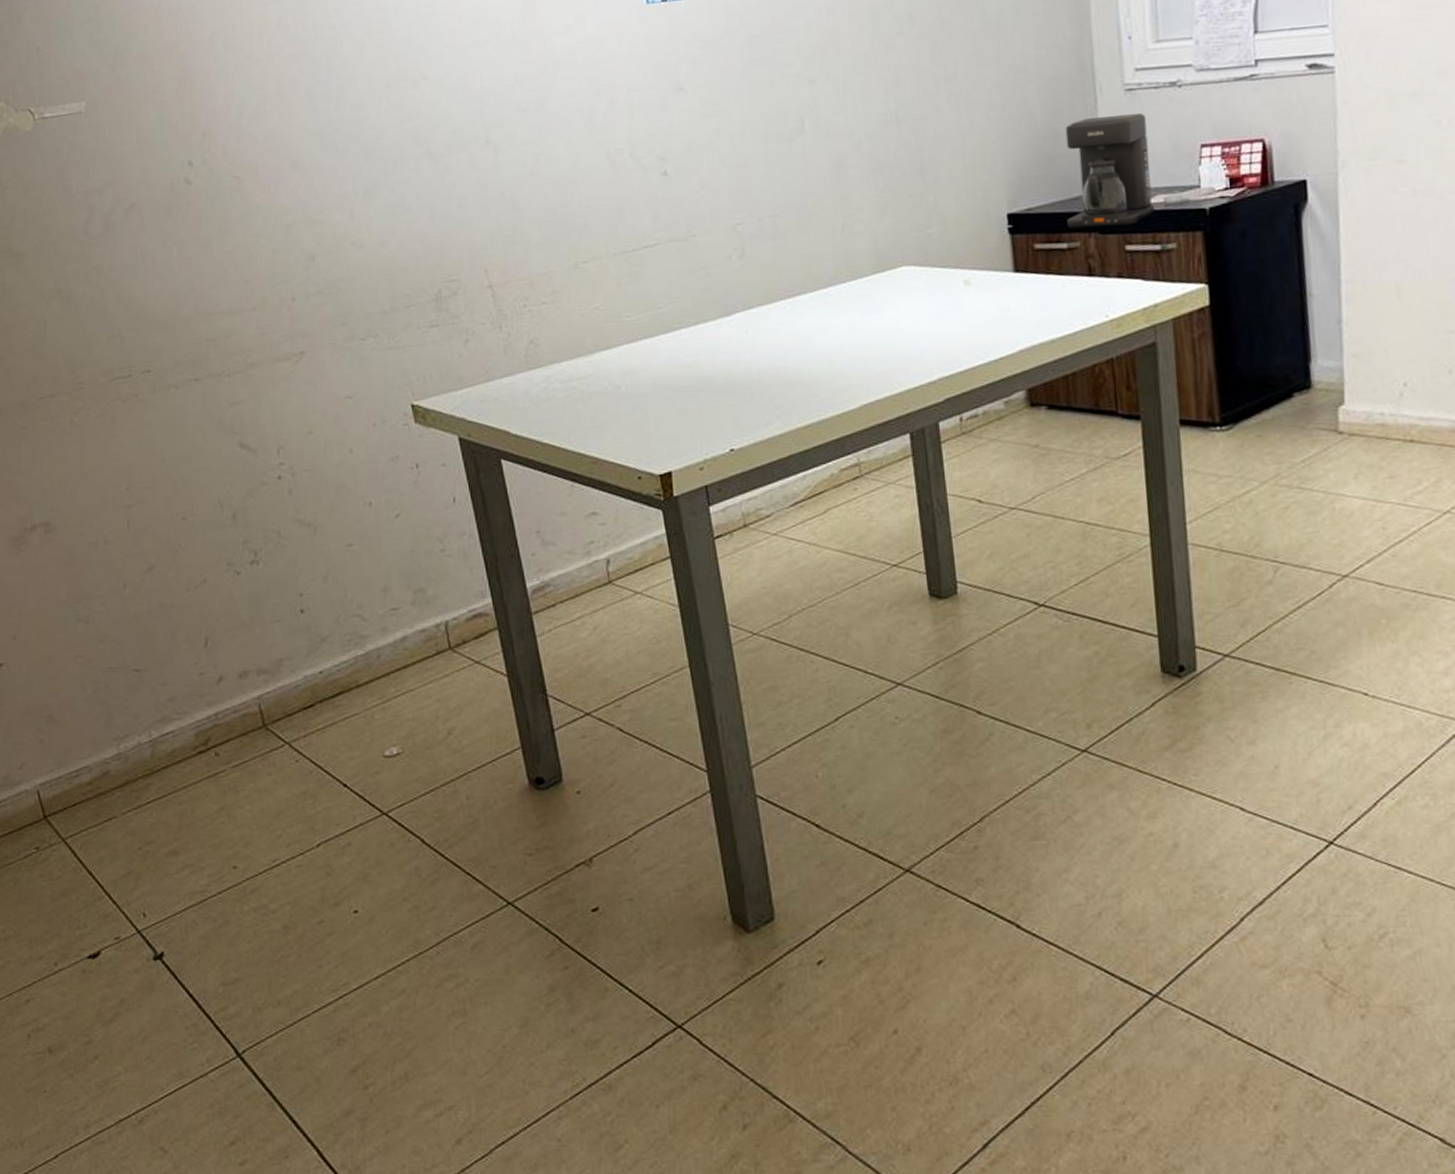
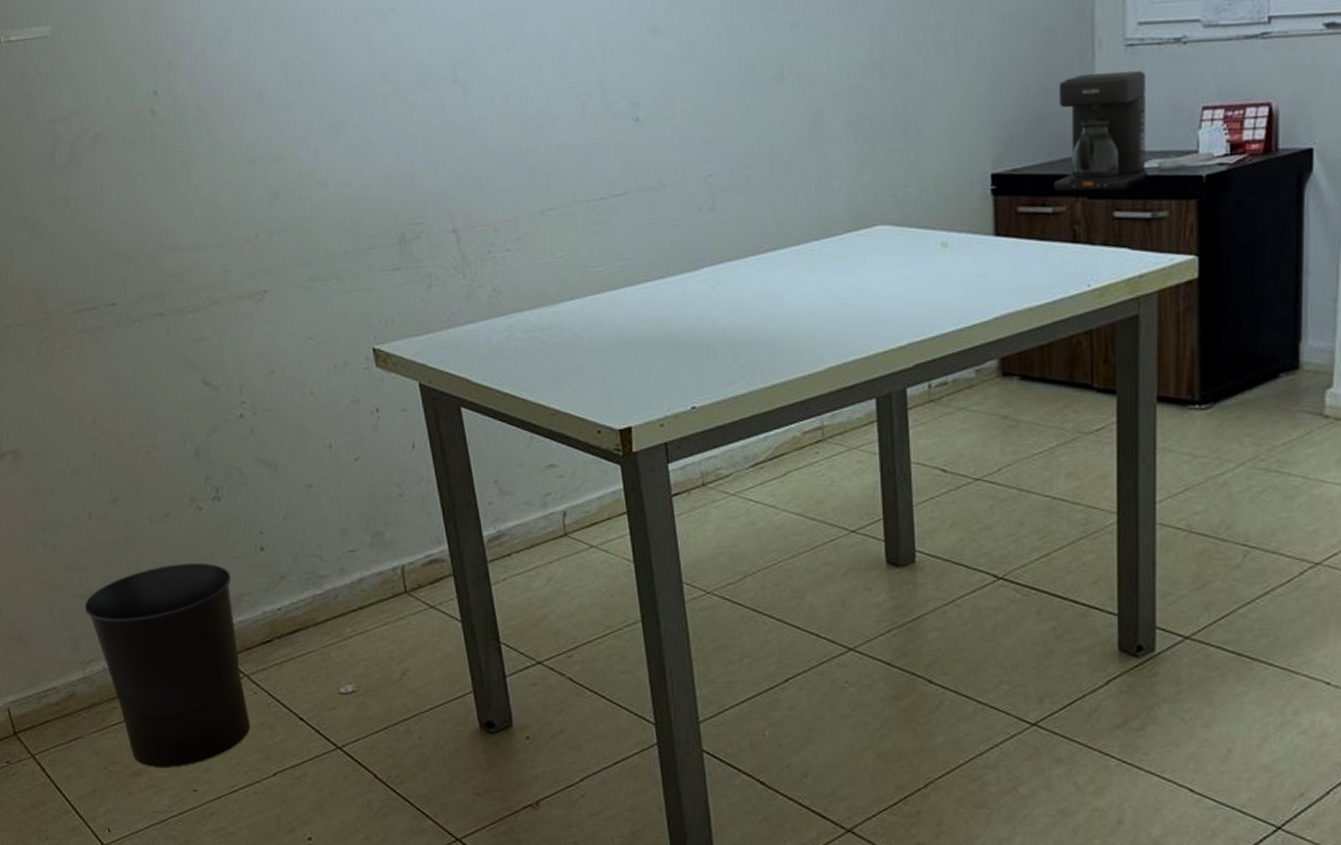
waste bin: none [118,628,292,845] -> present [84,562,250,767]

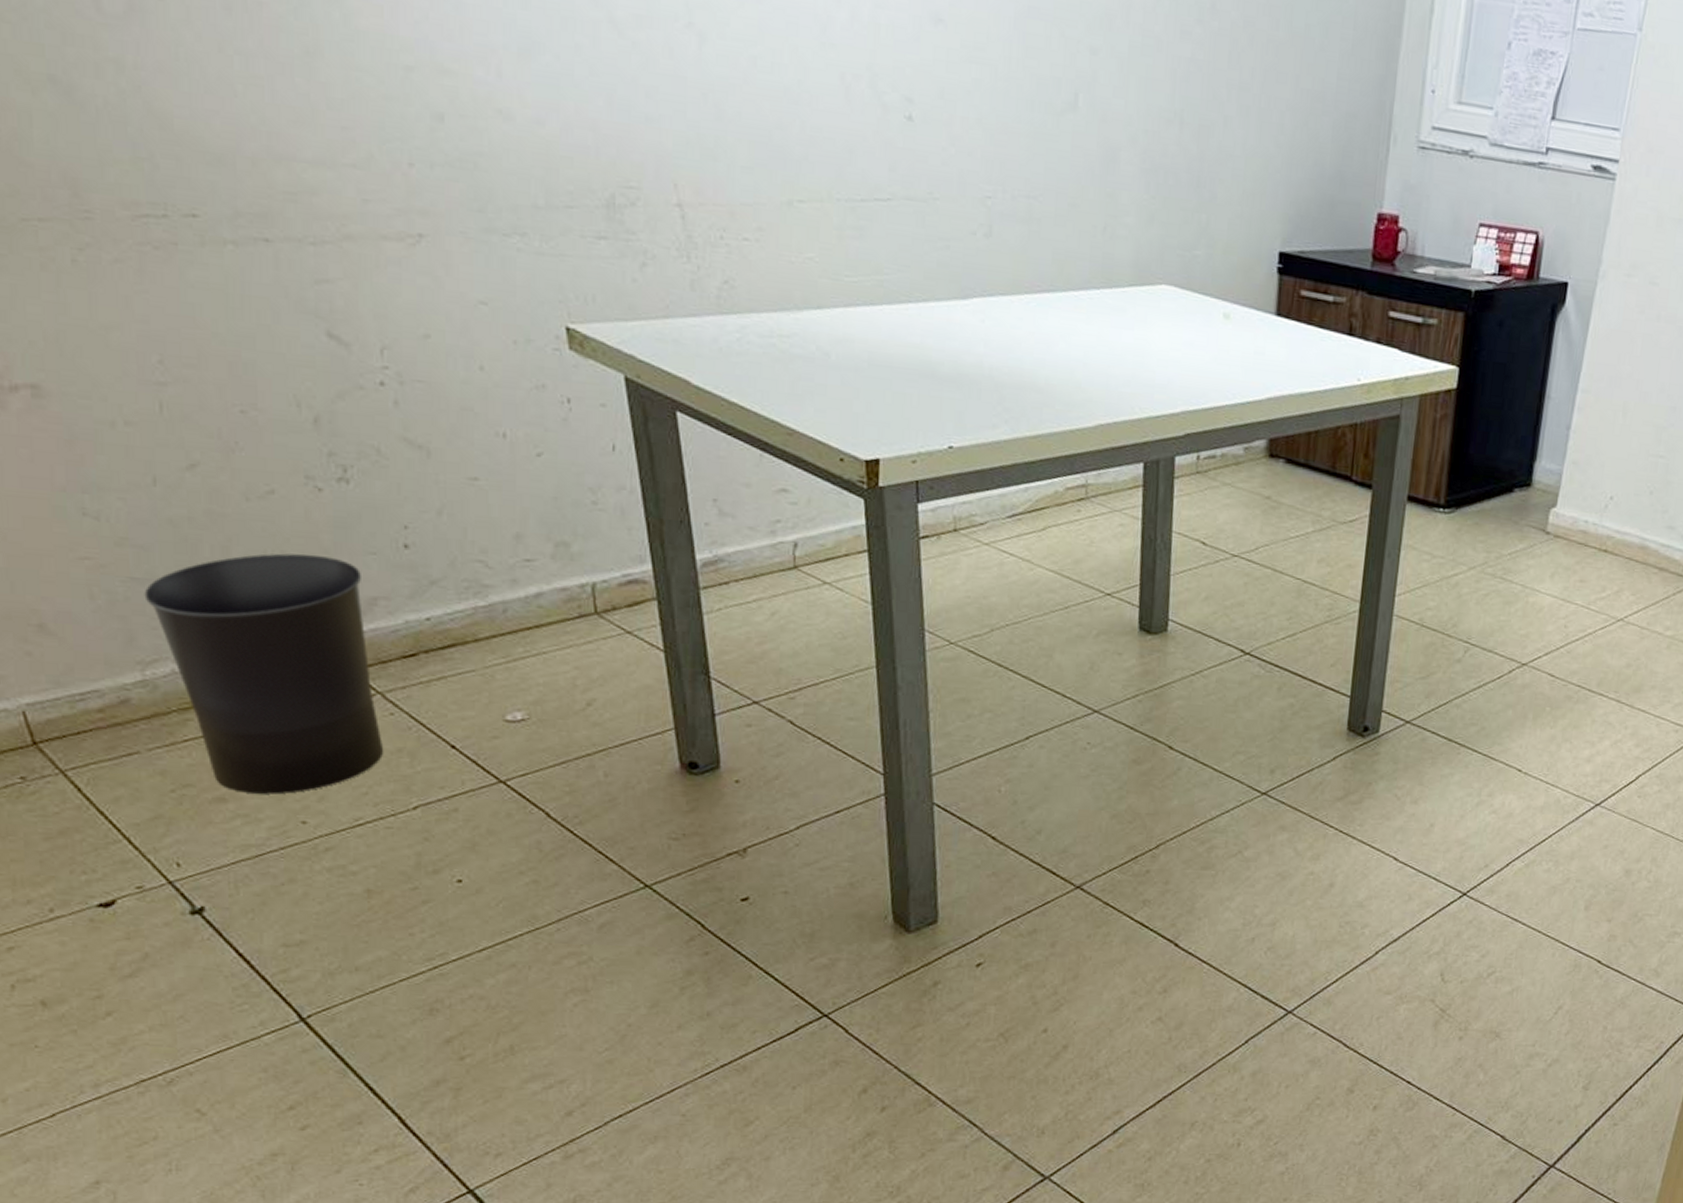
coffee maker: present [1054,70,1148,192] -> none [1337,168,1433,291]

